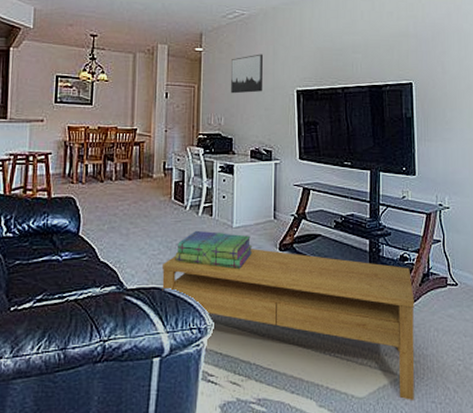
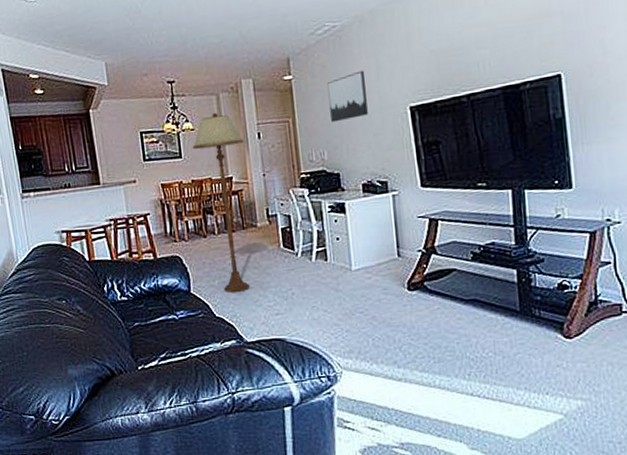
floor lamp: none [103,68,152,238] -> present [192,112,250,293]
coffee table: present [162,249,415,400] -> none [281,290,586,440]
stack of books: present [175,230,253,269] -> none [292,277,378,314]

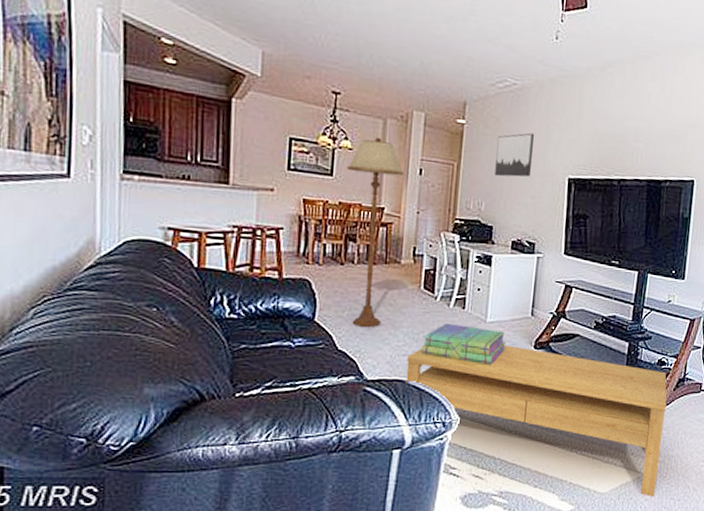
coffee table: none [281,290,586,440] -> present [406,345,667,497]
stack of books: none [292,277,378,314] -> present [421,322,507,365]

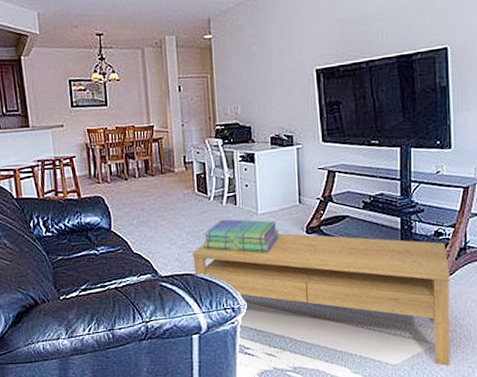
floor lamp: present [346,137,404,327] -> none [117,65,166,231]
wall art: present [495,133,534,177] -> none [243,34,279,80]

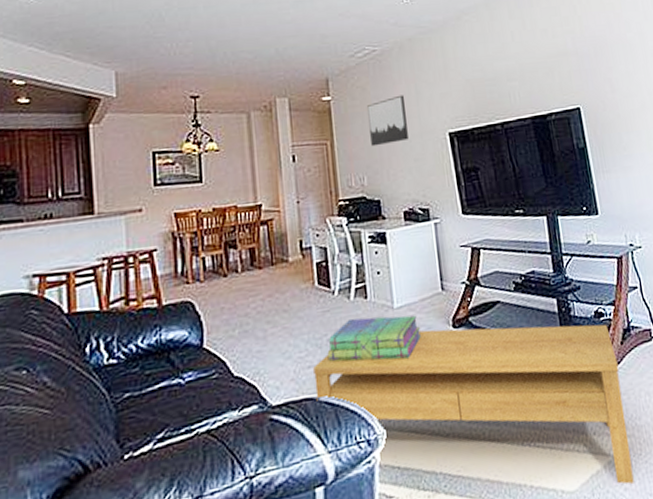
wall art: none [243,34,279,80] -> present [367,95,408,147]

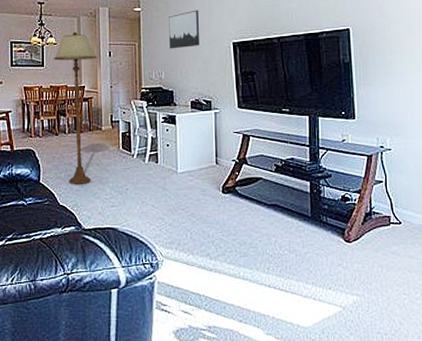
floor lamp: none [215,132,277,344] -> present [53,31,97,184]
coffee table: present [313,324,634,484] -> none [115,192,359,331]
stack of books: present [327,315,422,362] -> none [126,176,198,210]

